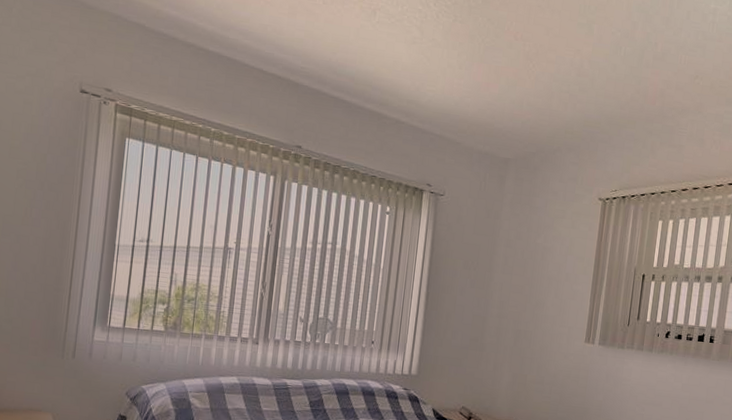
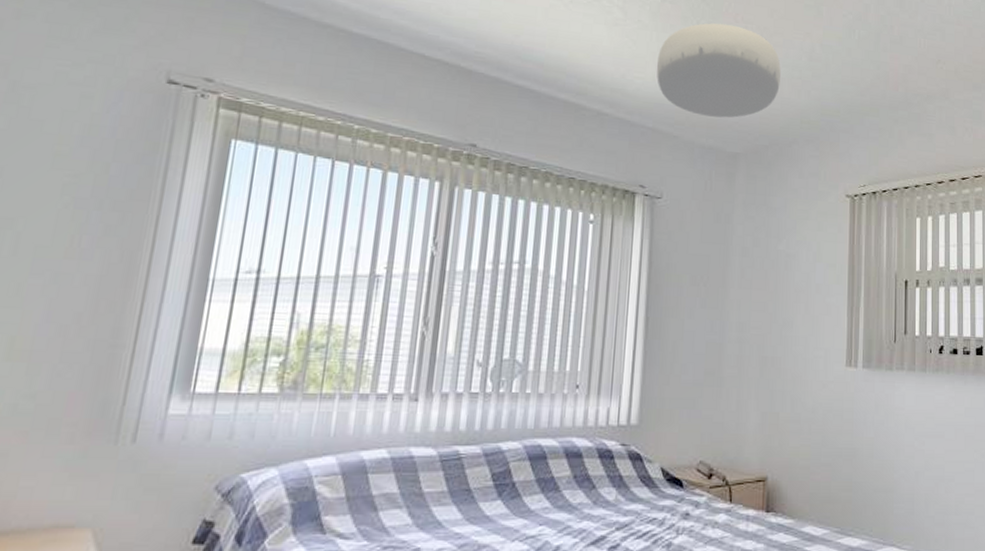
ceiling light: none [445,41,552,128] -> present [656,23,781,118]

